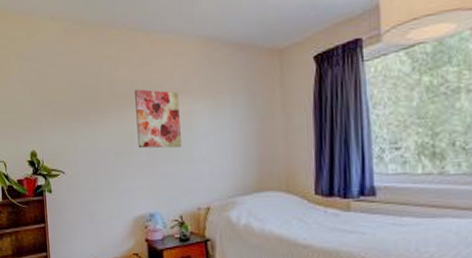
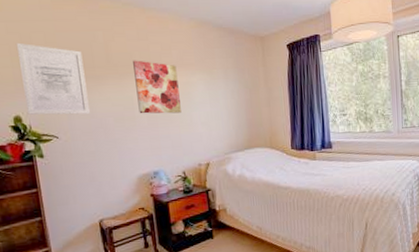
wall art: none [36,79,93,150] -> present [16,42,90,115]

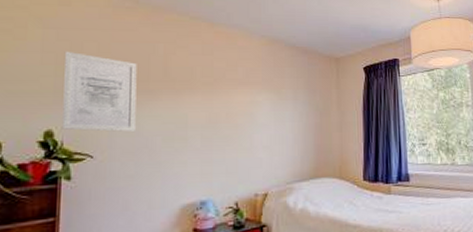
wall art: present [133,60,181,114] -> none [193,75,241,135]

